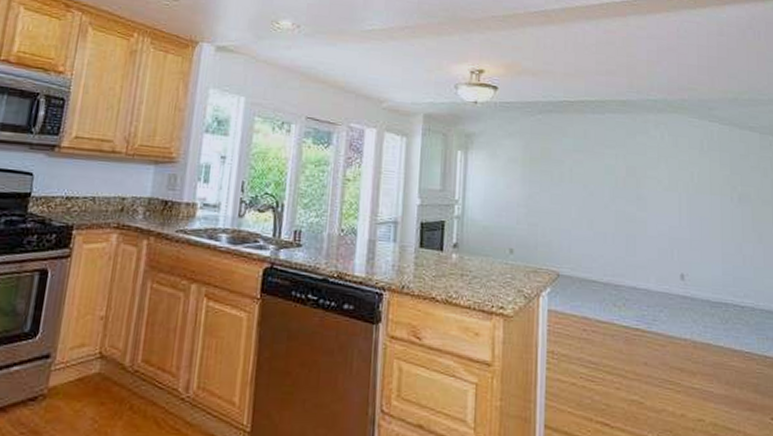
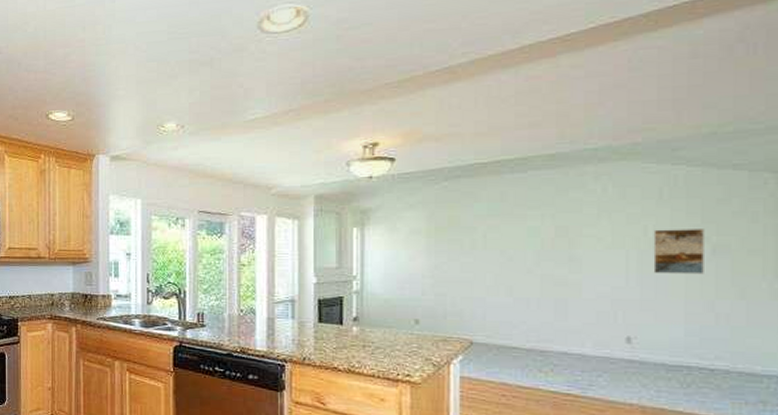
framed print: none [698,176,734,219] -> present [653,229,704,275]

